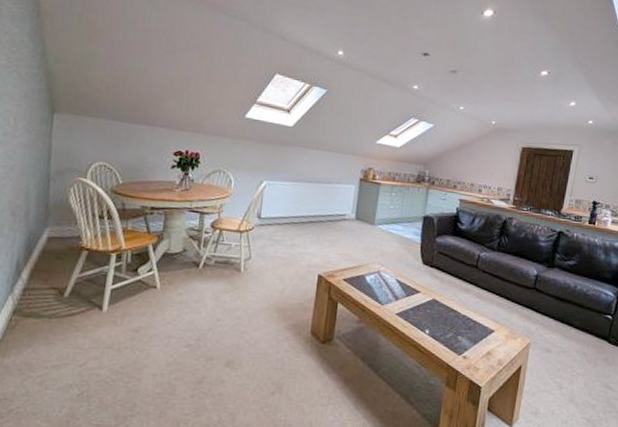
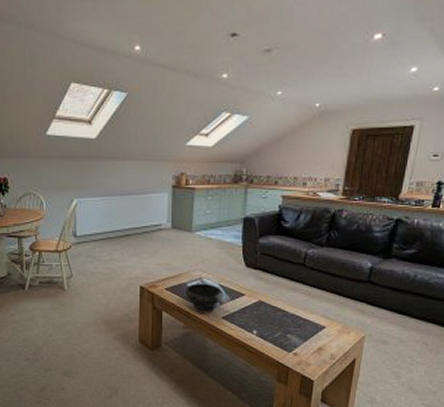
bowl: none [362,276,400,306] -> present [186,283,223,310]

